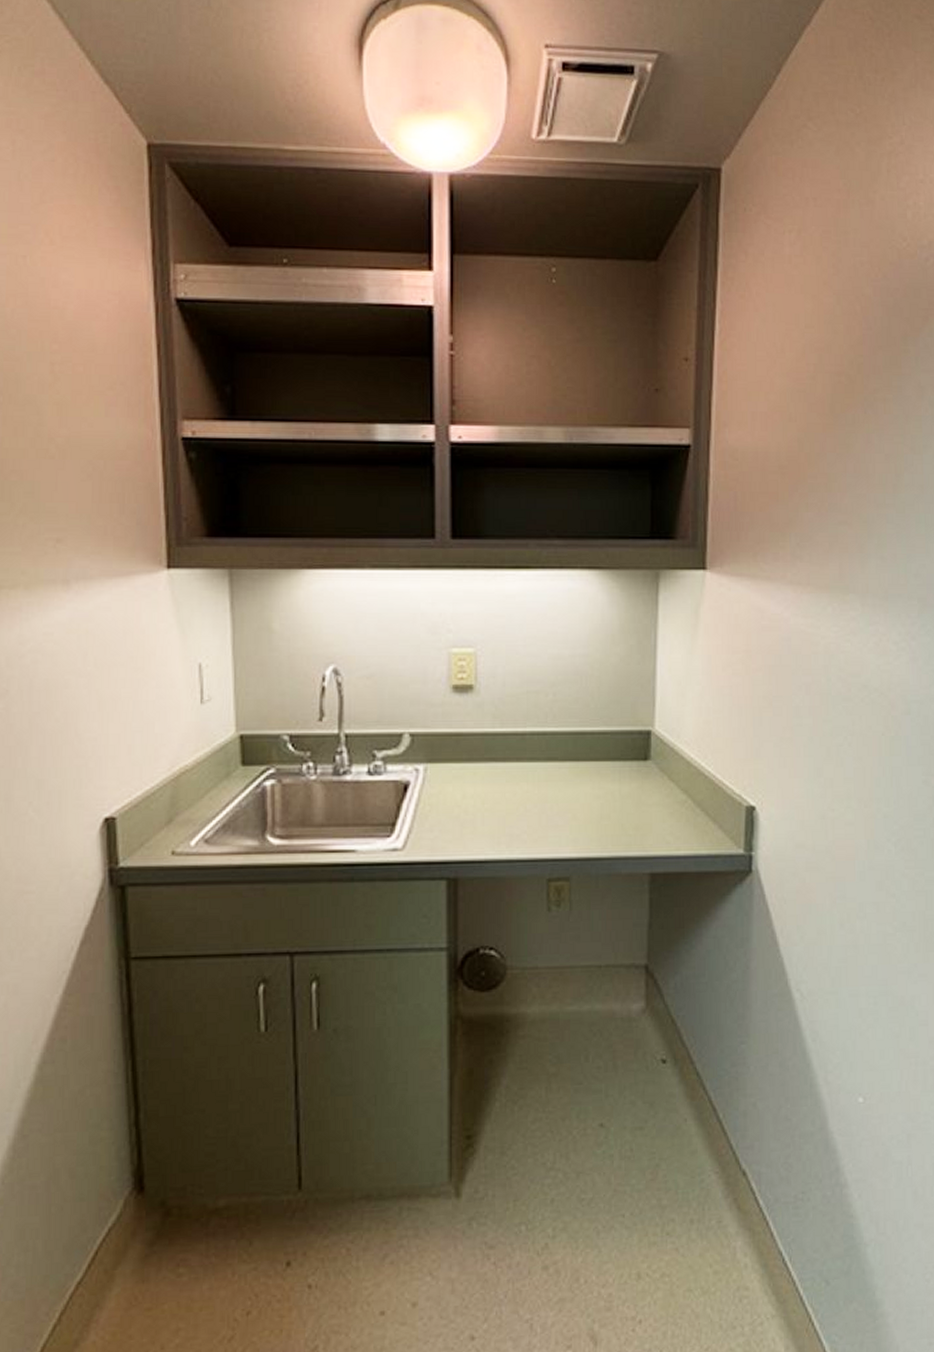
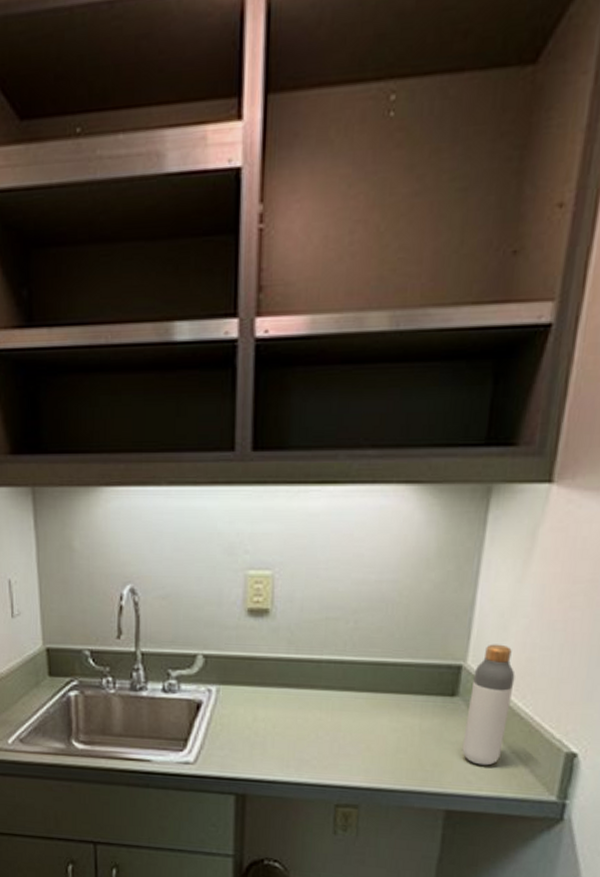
bottle: none [659,709,696,825] -> present [462,644,516,766]

